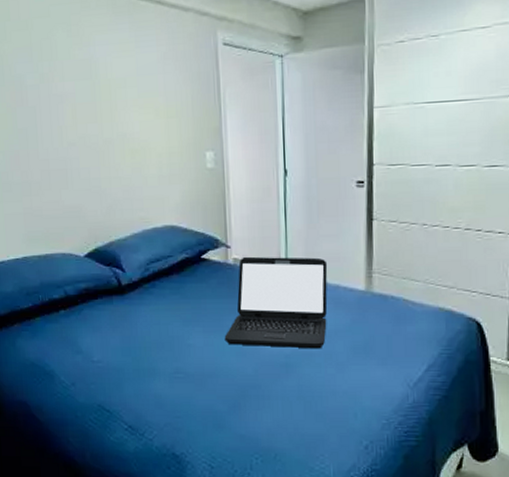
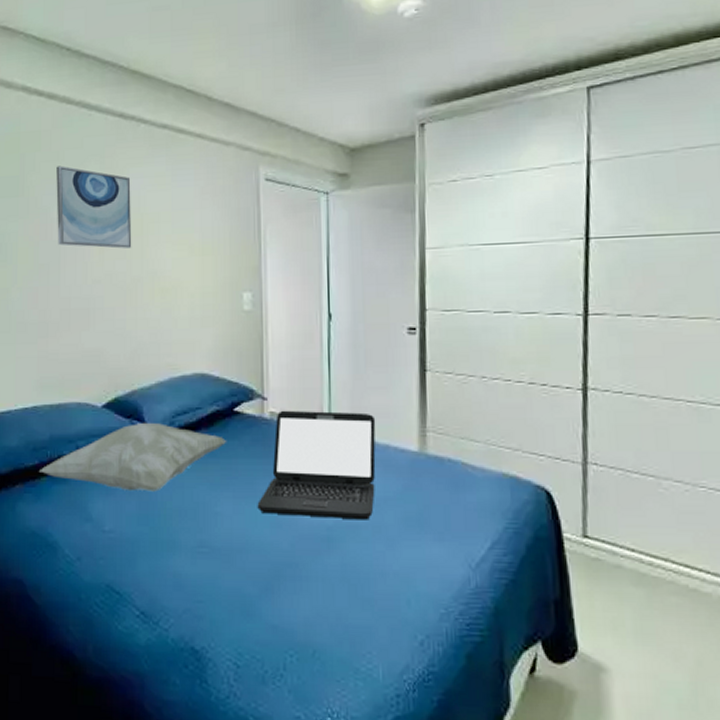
wall art: none [26,34,102,113] -> present [56,165,132,249]
decorative pillow: none [33,269,196,328] -> present [39,422,227,492]

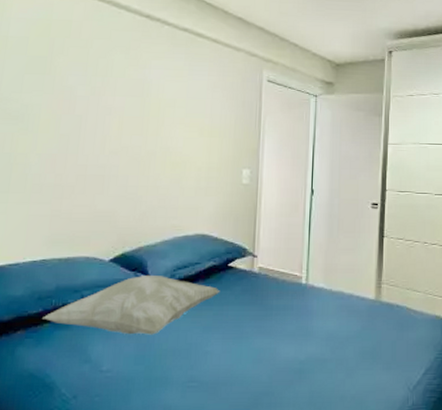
wall art: present [56,165,132,249] -> none [80,52,152,126]
laptop: present [257,410,376,520] -> none [242,266,344,355]

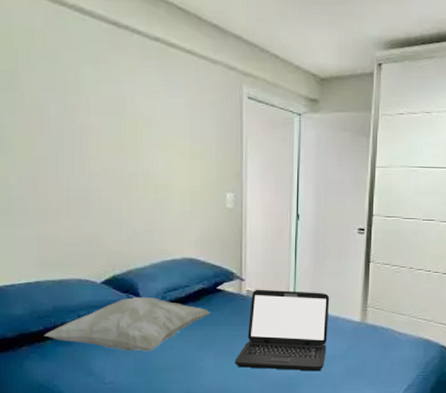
laptop: none [242,266,344,355] -> present [234,289,330,371]

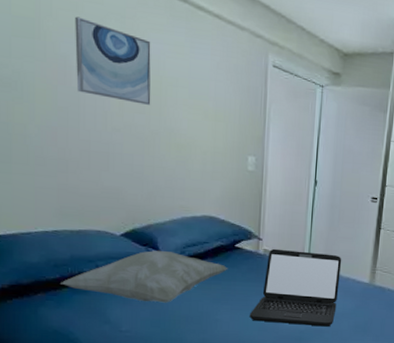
wall art: none [51,65,127,148] -> present [75,16,151,105]

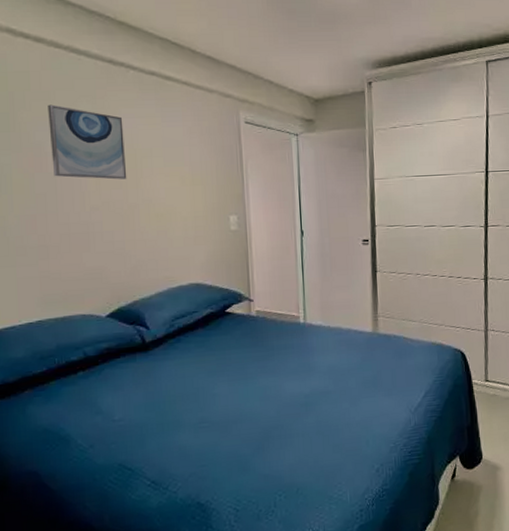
decorative pillow: present [61,250,228,303] -> none [48,326,221,385]
laptop: present [249,248,342,327] -> none [248,306,341,391]

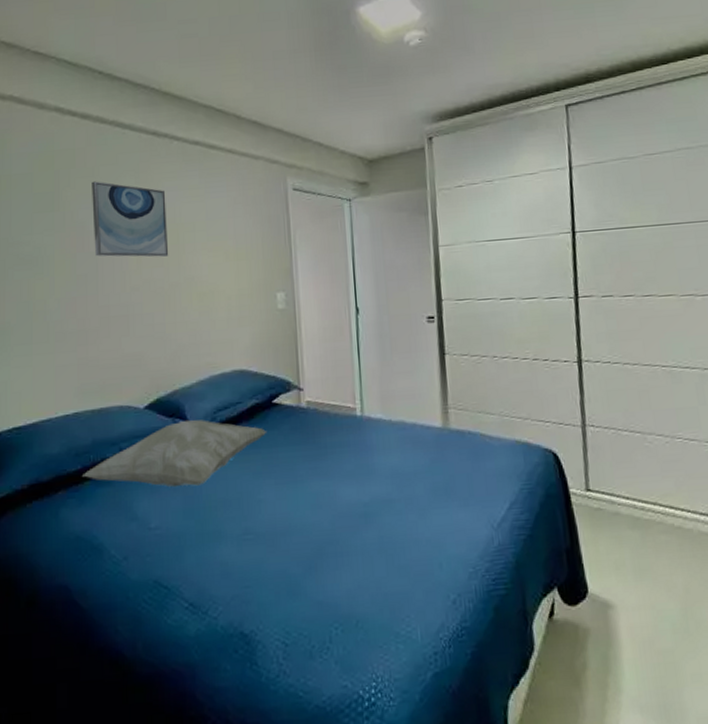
decorative pillow: none [48,326,221,385] -> present [82,419,267,488]

